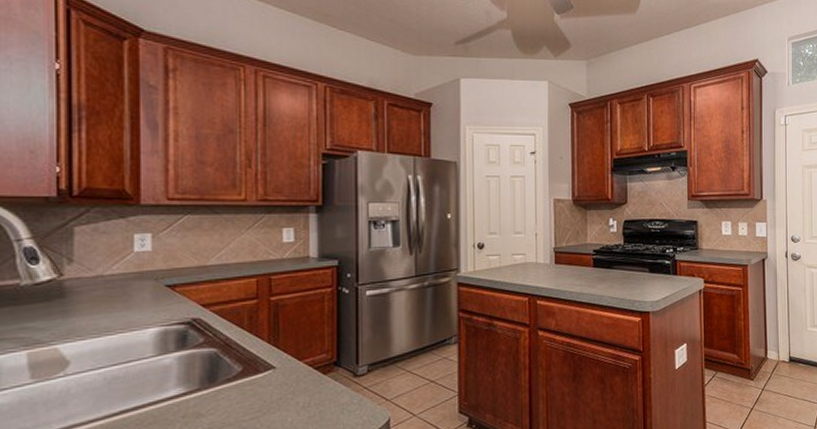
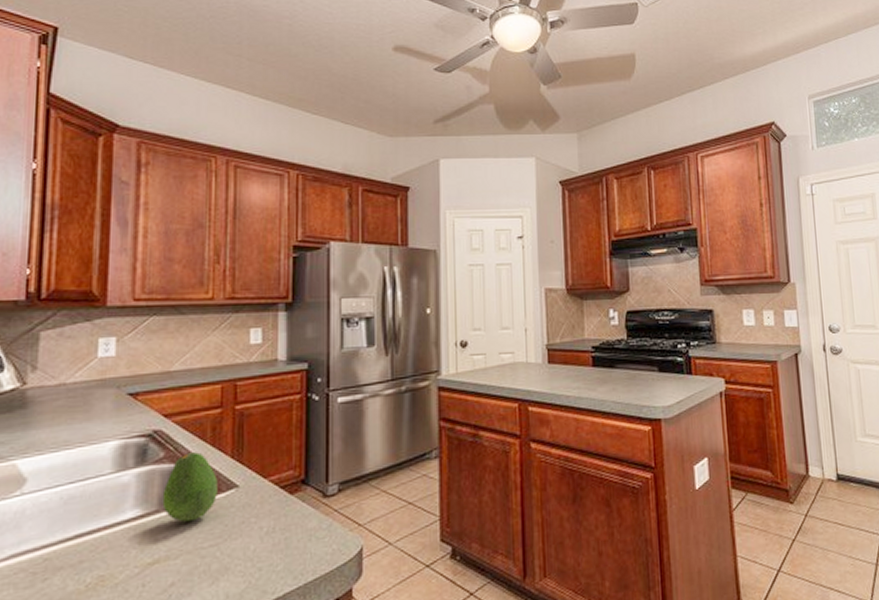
fruit: none [203,338,256,399] -> present [162,452,218,522]

